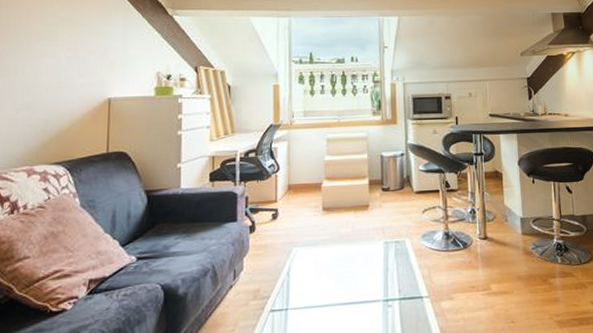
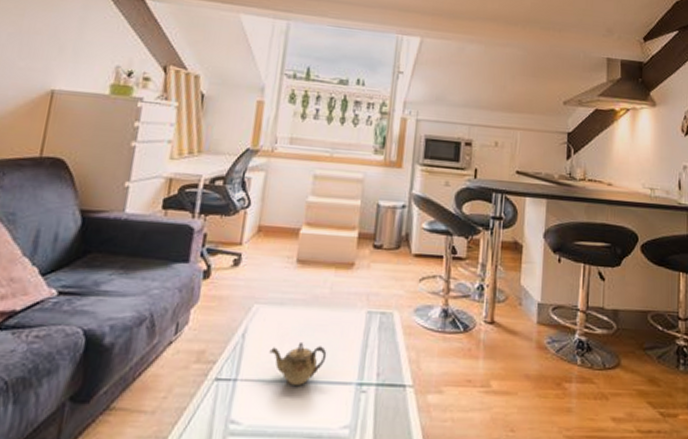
teapot: none [310,272,357,308] -> present [269,341,327,385]

